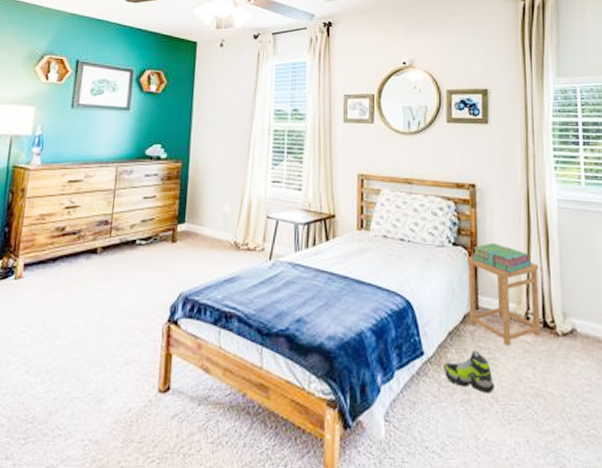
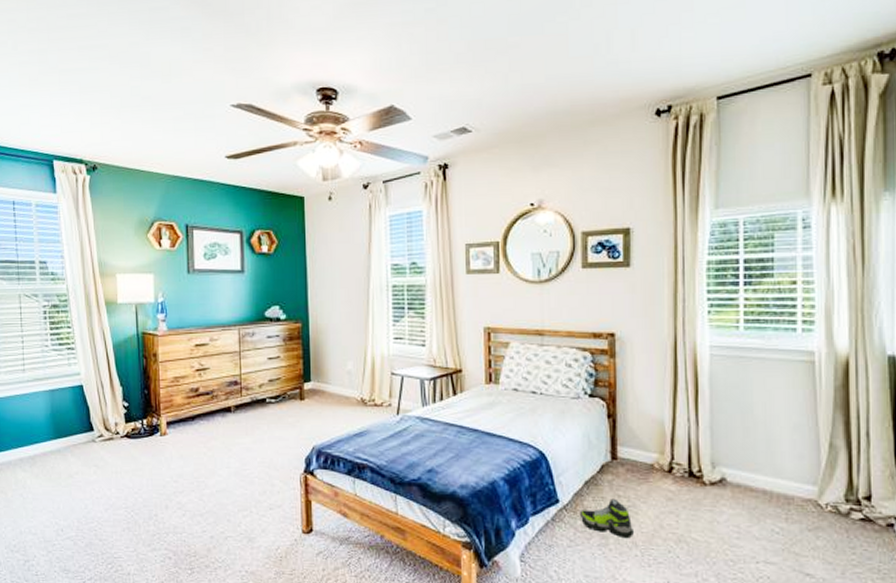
side table: present [466,255,541,346] -> none [604,406,686,495]
stack of books: present [472,242,532,274] -> none [611,393,678,424]

